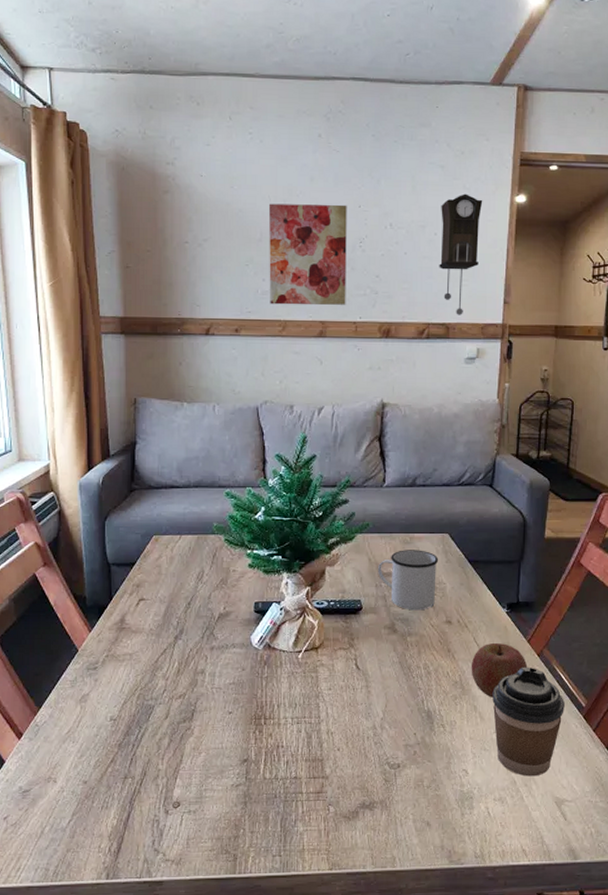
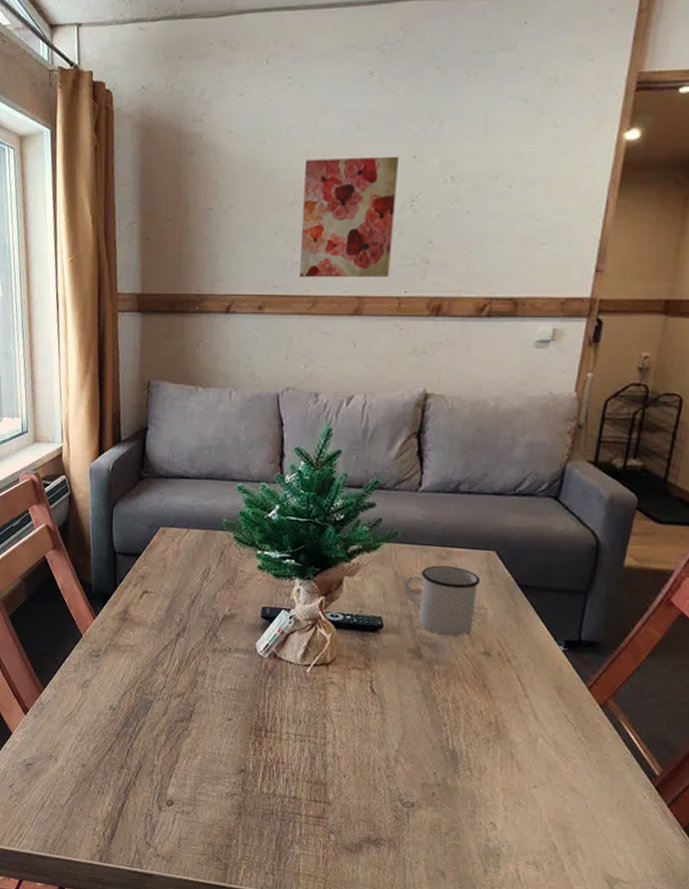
pendulum clock: present [439,193,483,315] -> none [511,132,579,288]
apple: present [471,643,528,698] -> none [510,684,585,747]
coffee cup: present [492,667,565,777] -> none [535,717,631,846]

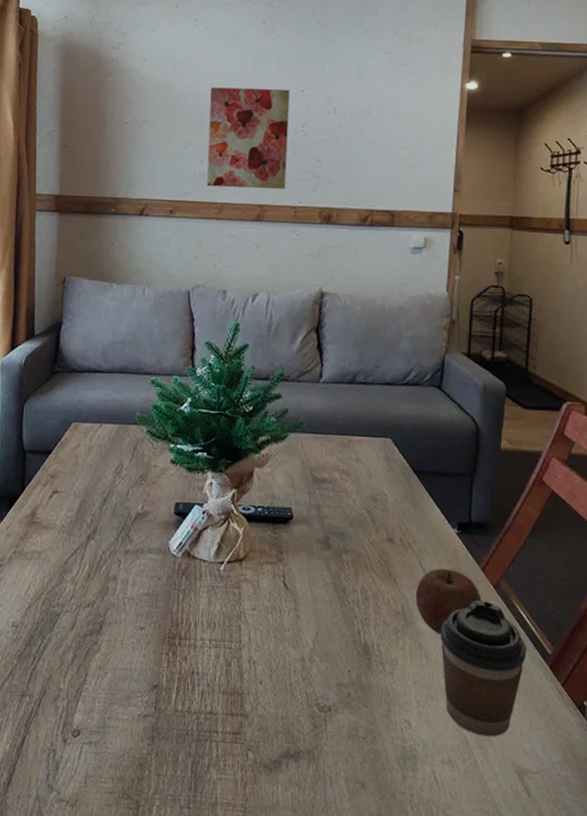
mug: present [404,565,481,637] -> none [311,453,380,525]
apple: none [510,684,585,747] -> present [415,569,482,634]
coffee cup: none [535,717,631,846] -> present [440,599,526,737]

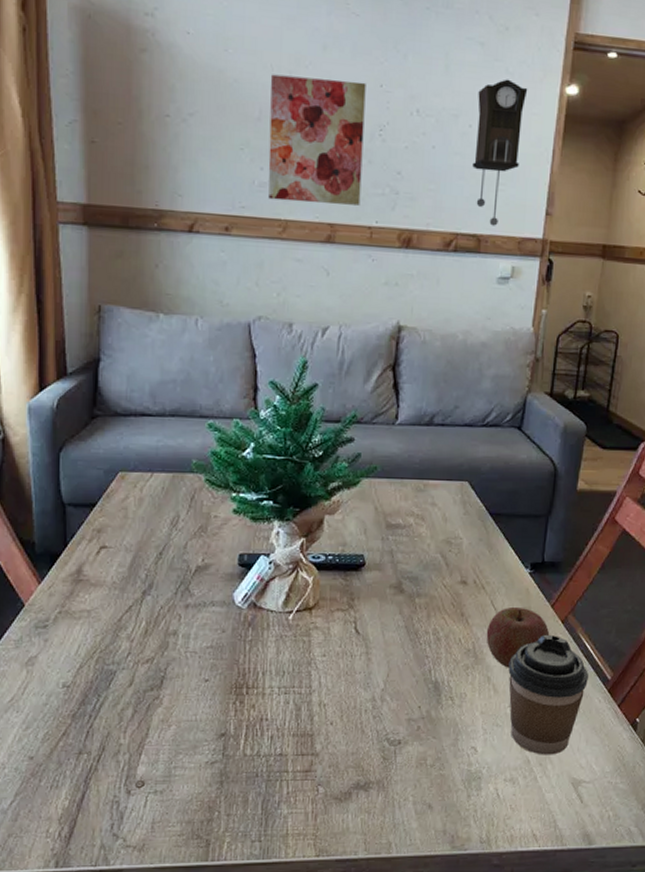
pendulum clock: none [384,80,432,203] -> present [472,79,528,226]

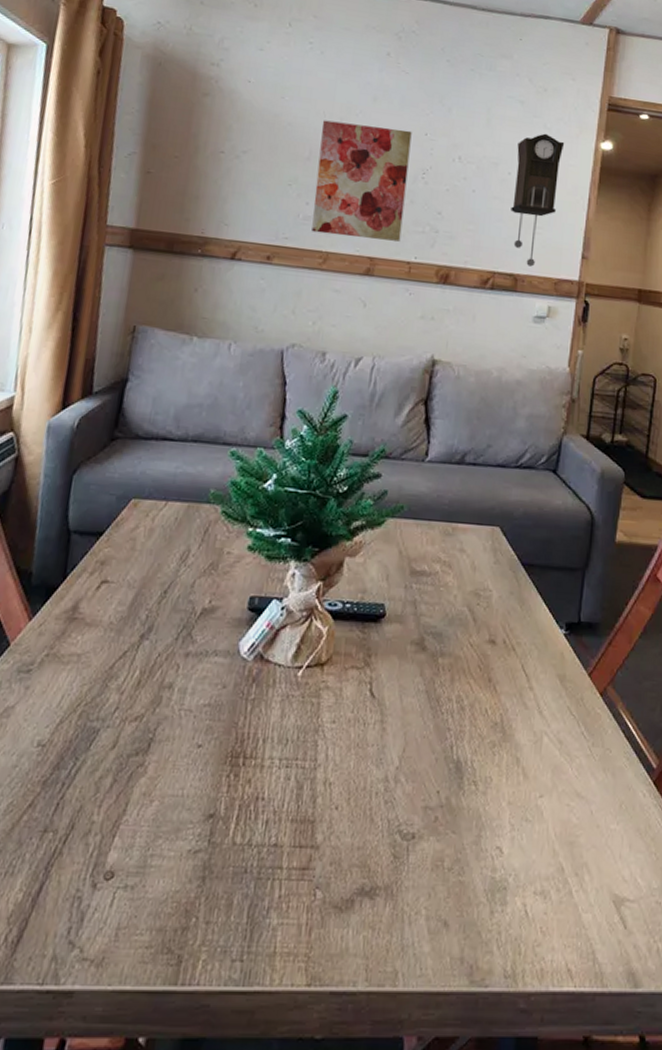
apple: present [486,608,550,668] -> none [515,674,587,748]
coffee cup: present [508,634,588,755] -> none [540,708,631,863]

